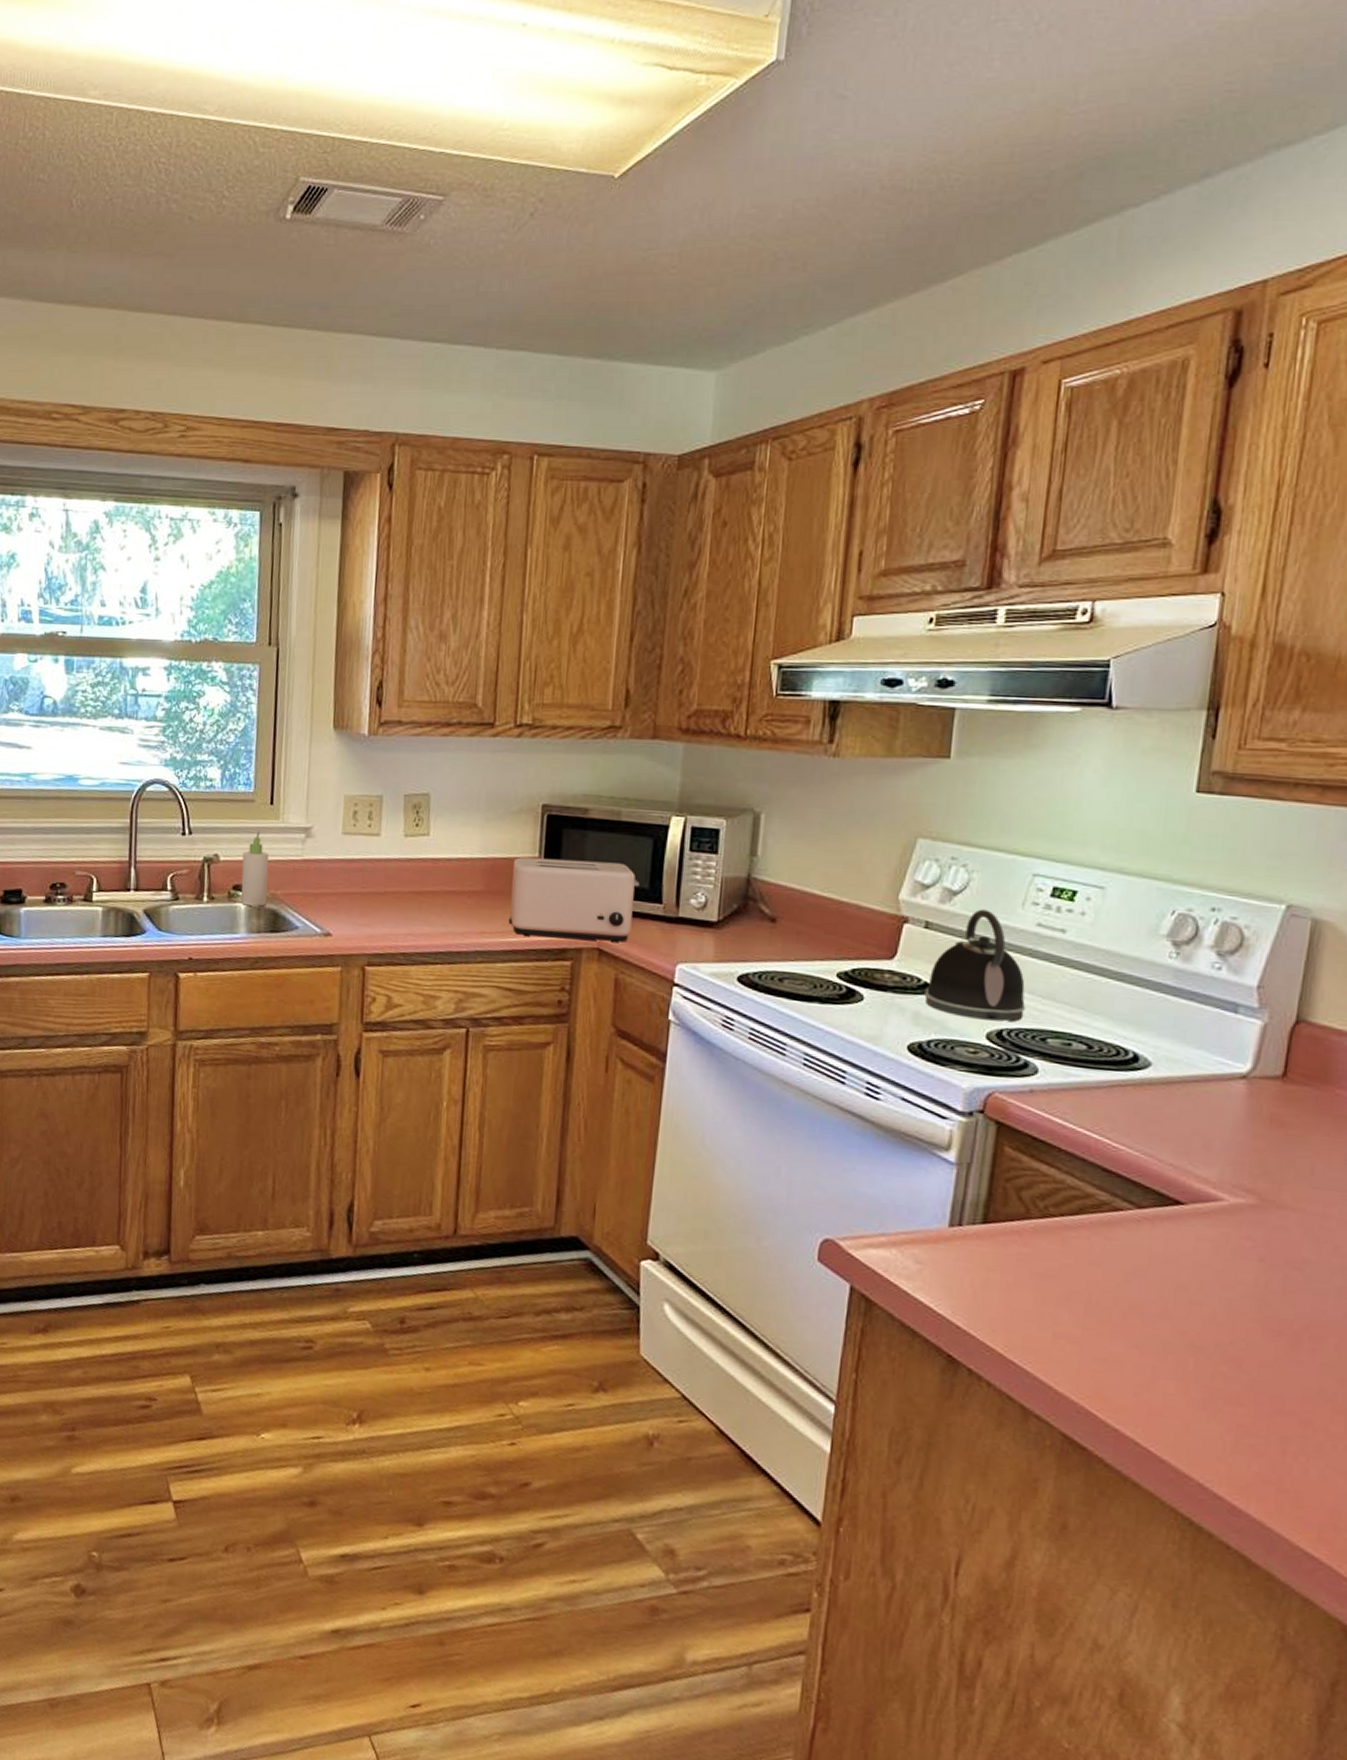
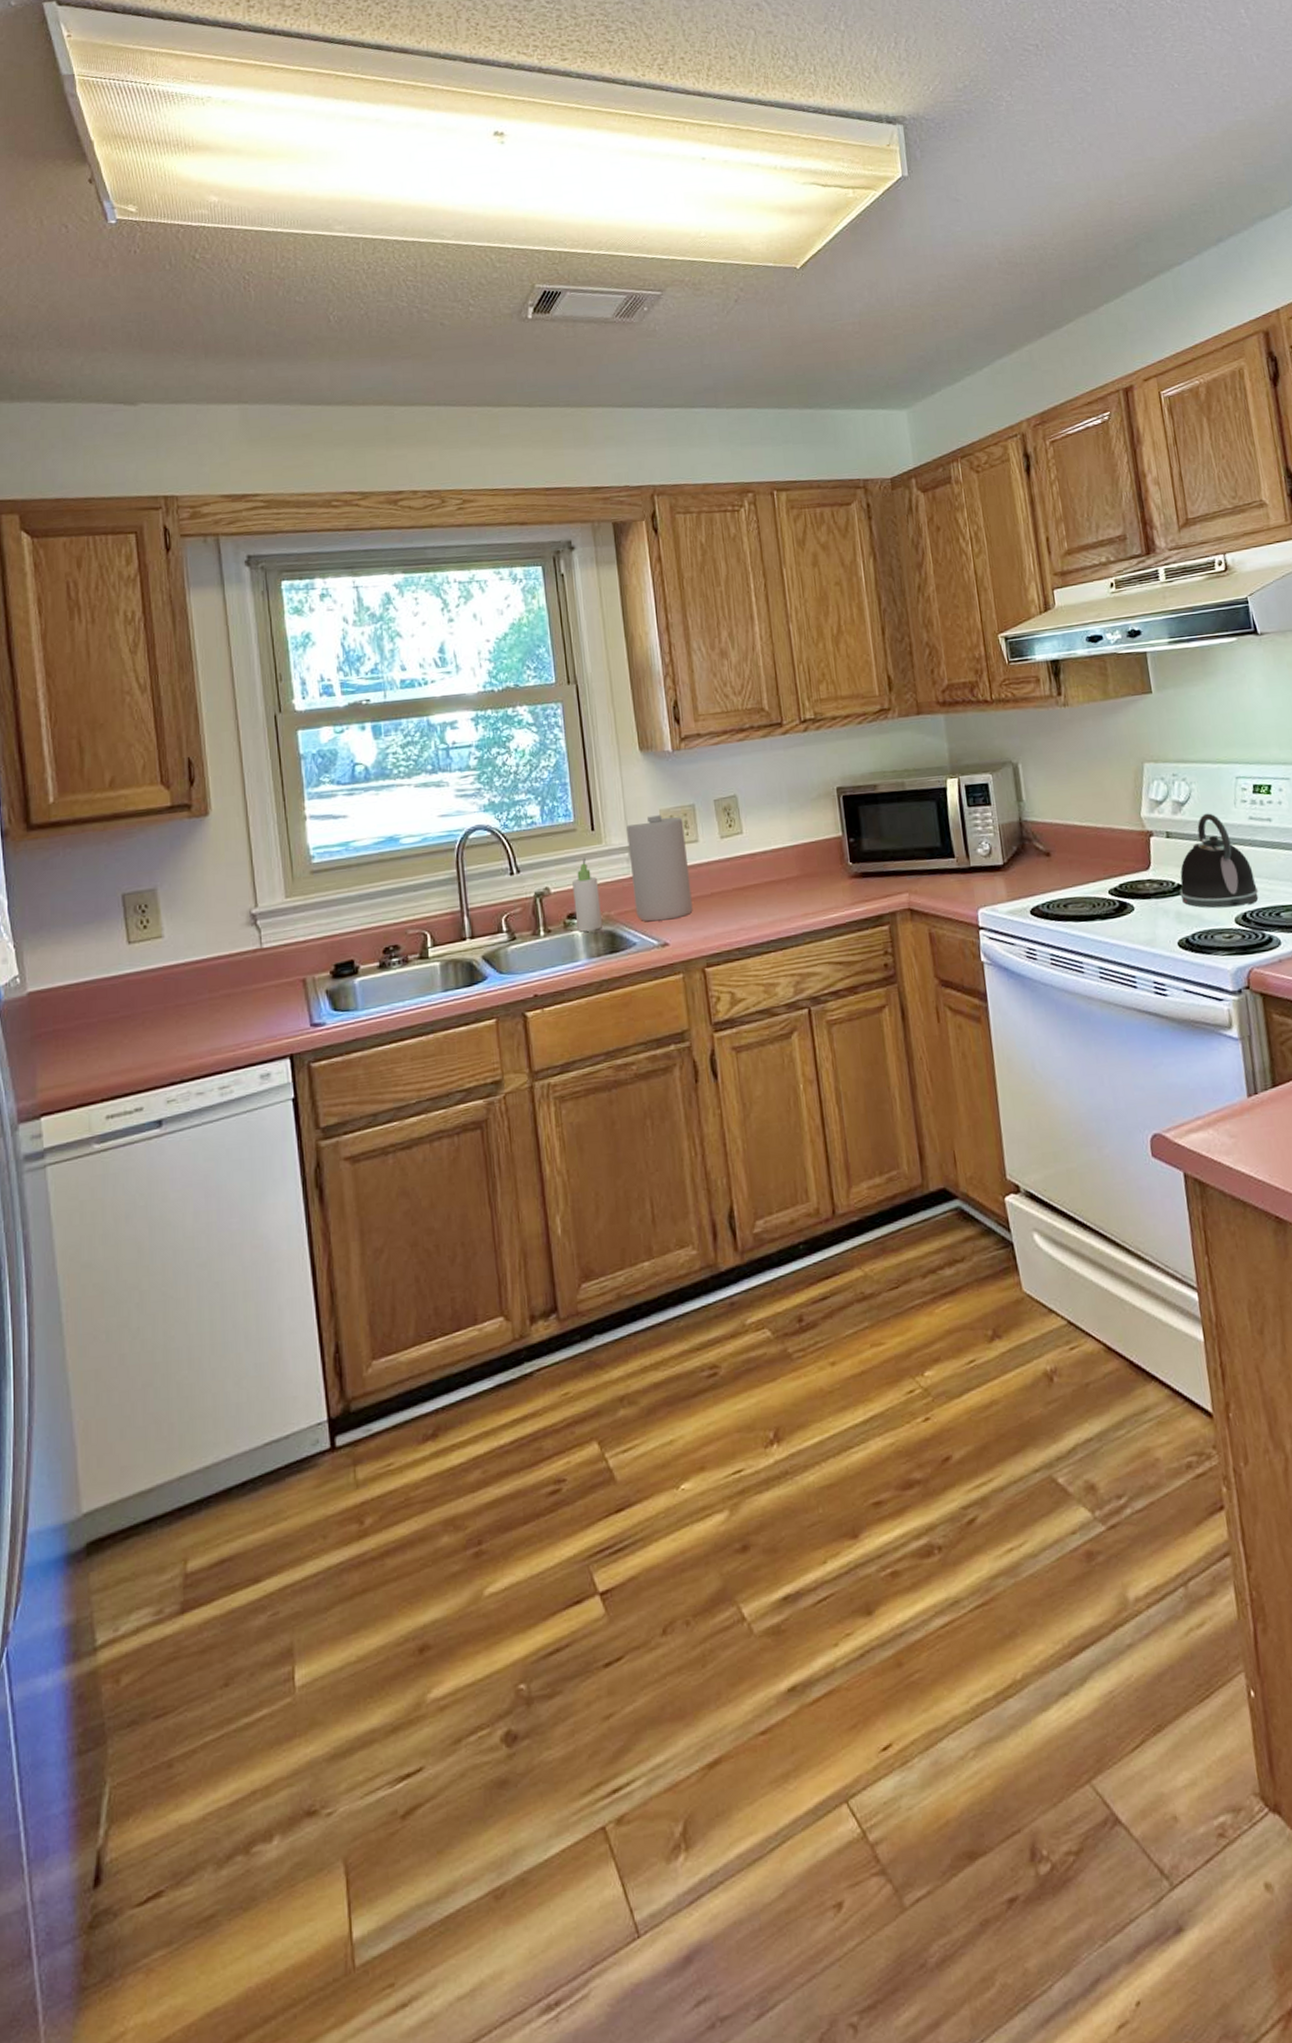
paper towel holder: none [303,800,368,911] -> present [626,815,693,922]
toaster: present [508,857,640,942] -> none [821,828,934,910]

